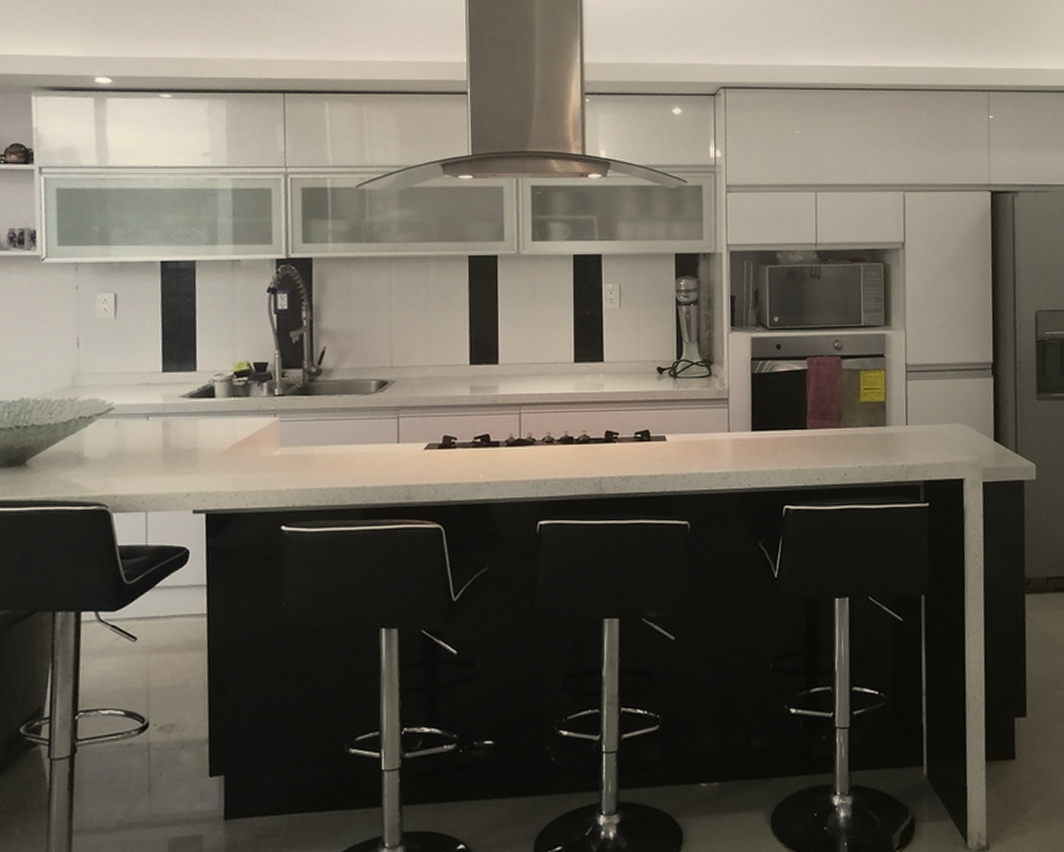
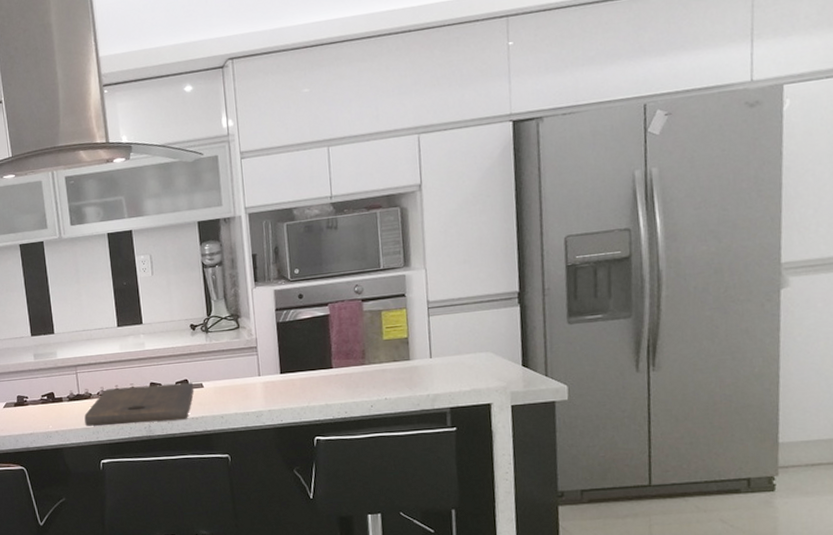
cutting board: none [524,433,656,479] -> present [84,382,195,426]

